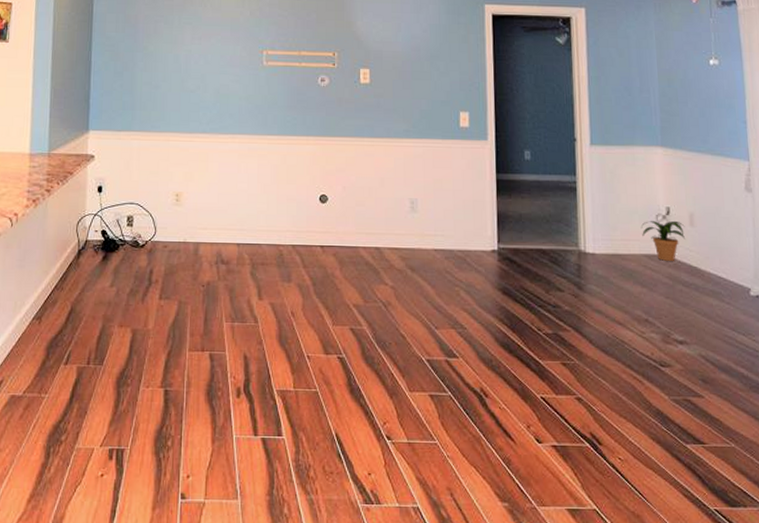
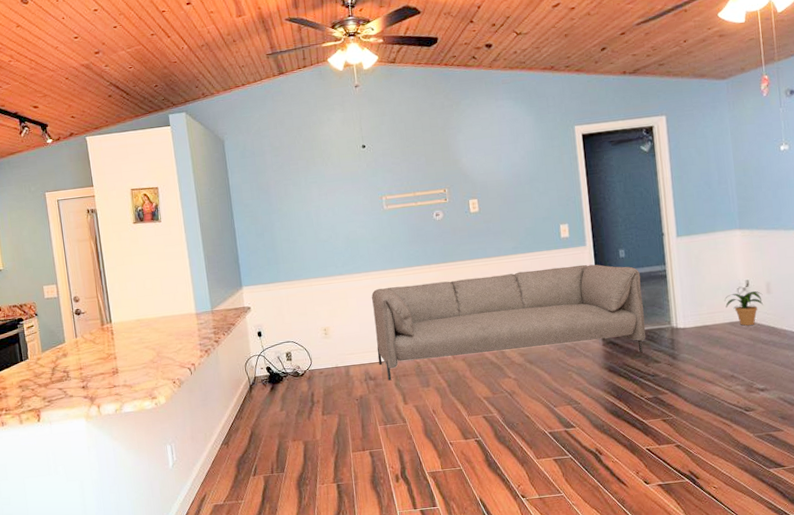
sofa: none [234,156,549,276] -> present [371,264,646,381]

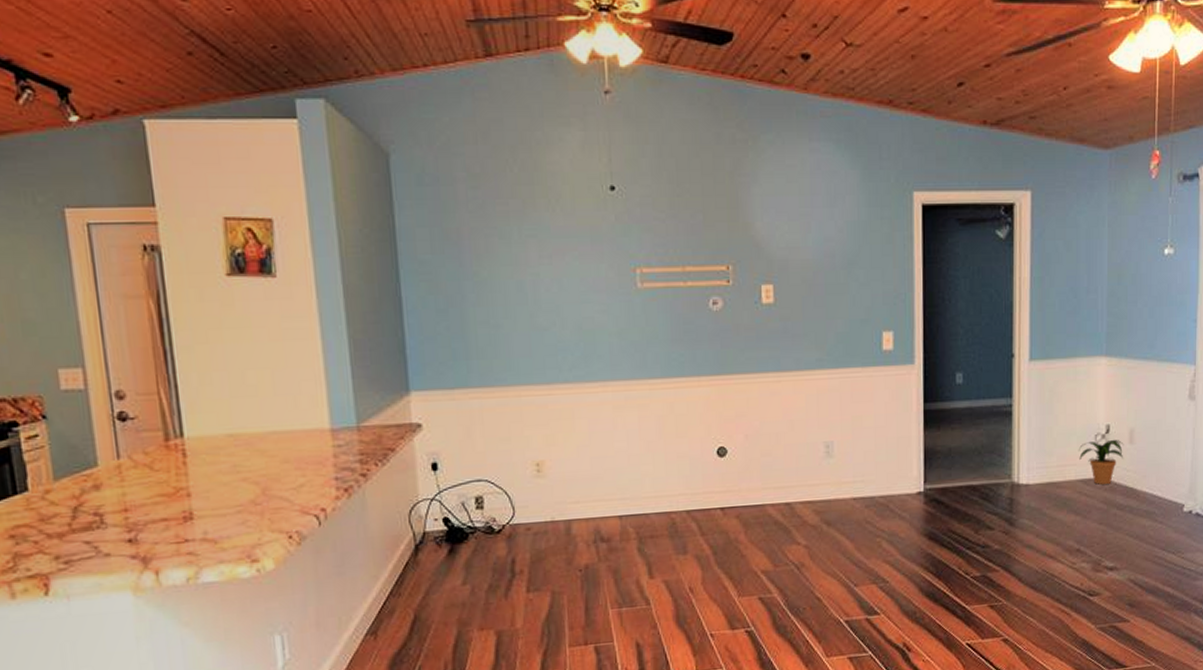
sofa: present [371,264,646,381] -> none [611,390,980,544]

